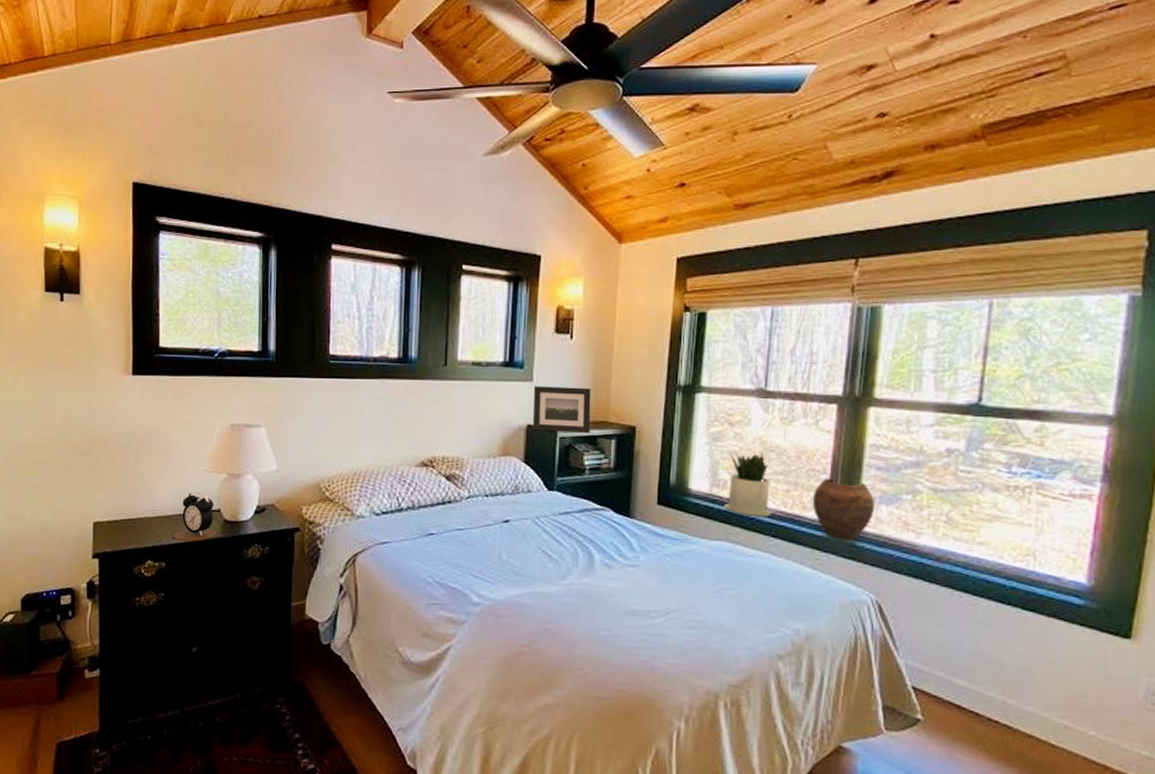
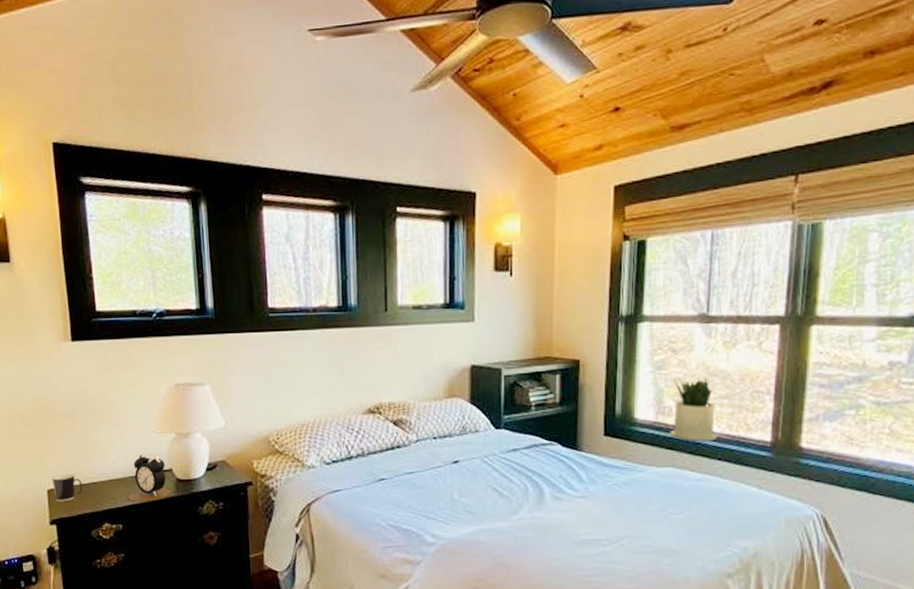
mug: none [99,507,129,536] -> present [52,473,82,502]
picture frame: present [532,386,591,434] -> none [475,324,534,371]
vase: present [812,478,875,540] -> none [757,398,819,458]

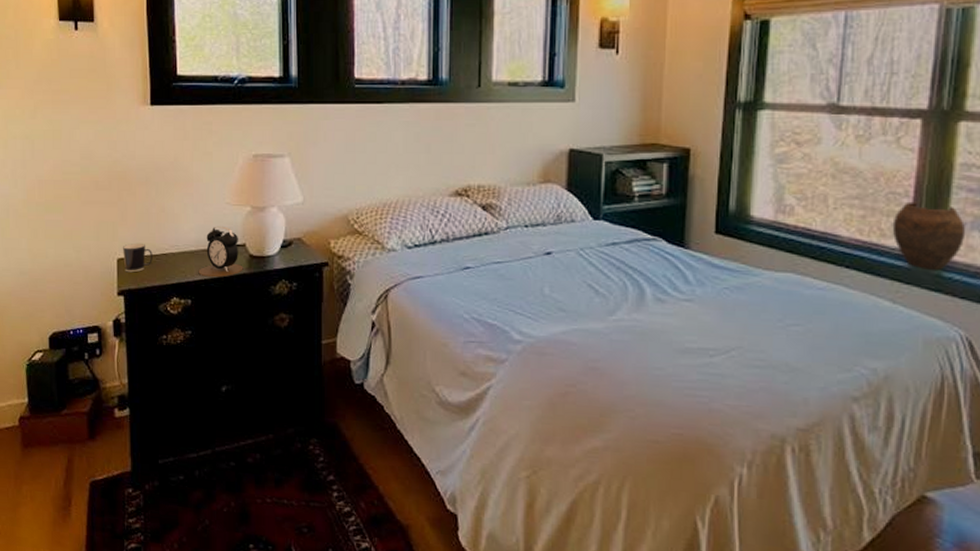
planter: present [670,378,718,442] -> none [790,173,846,247]
vase: none [757,398,819,458] -> present [892,201,966,270]

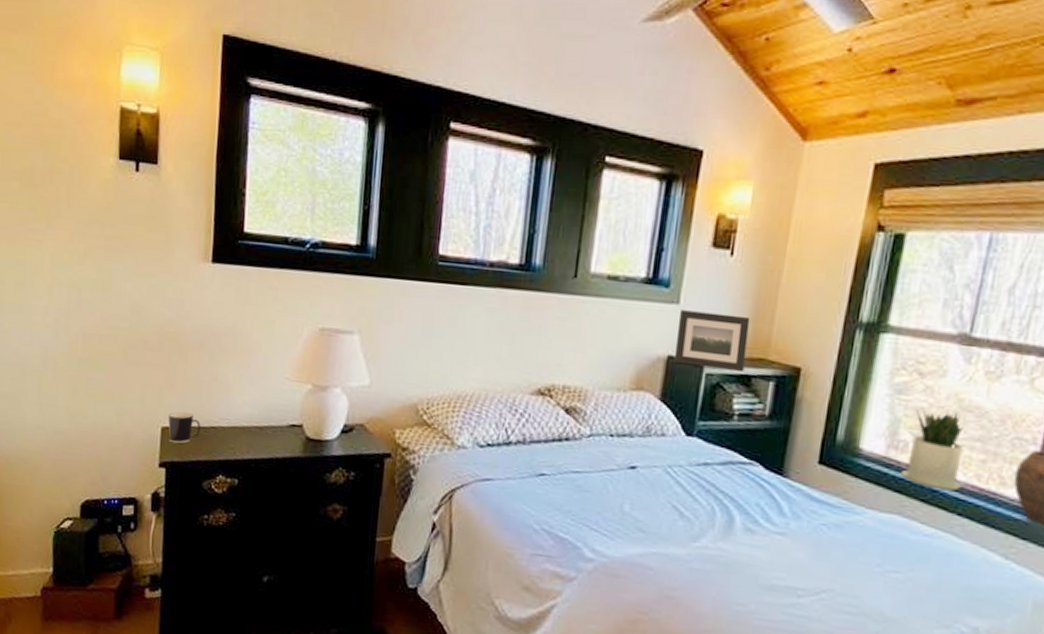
alarm clock: present [198,226,243,278] -> none [248,402,298,459]
picture frame: none [575,107,640,158] -> present [673,310,751,373]
planter: none [790,173,846,247] -> present [900,407,964,492]

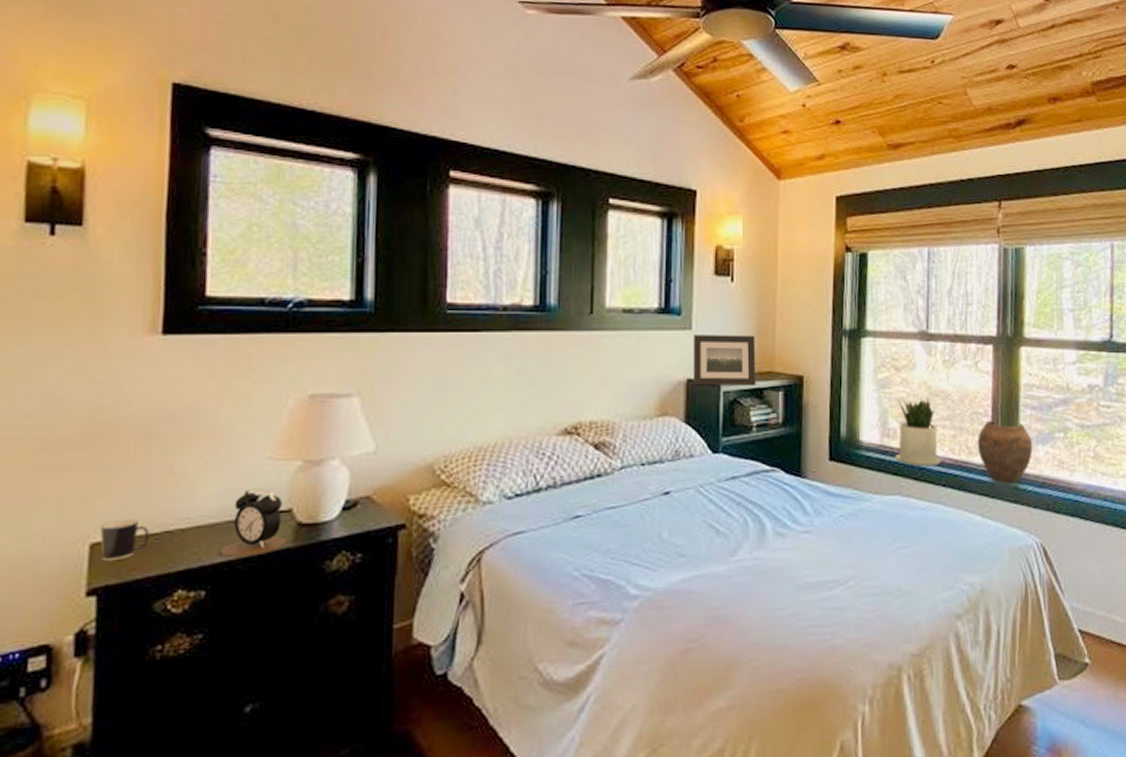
alarm clock: none [248,402,298,459] -> present [219,488,287,558]

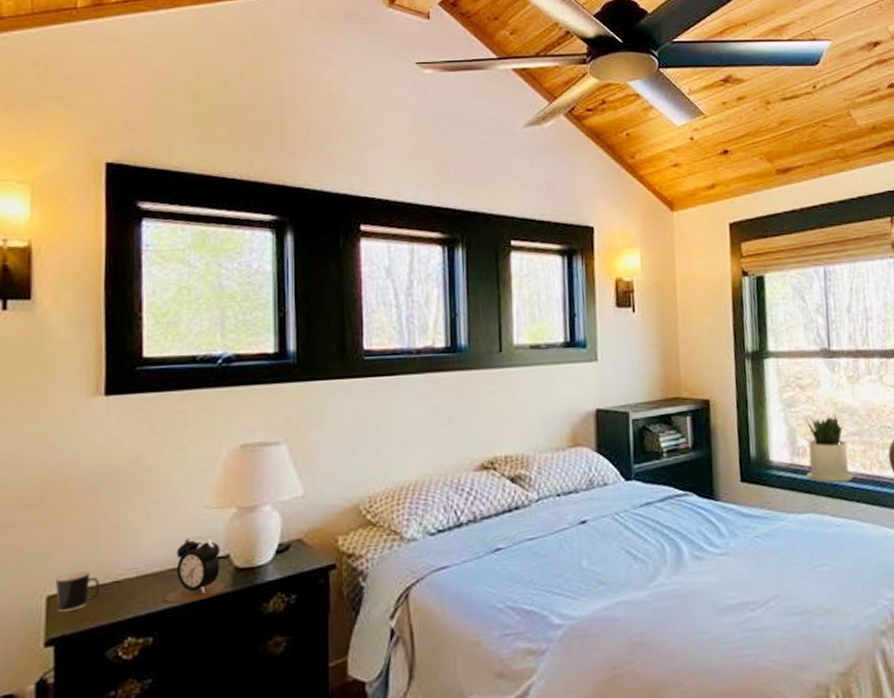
picture frame: present [692,335,756,387] -> none [599,362,664,416]

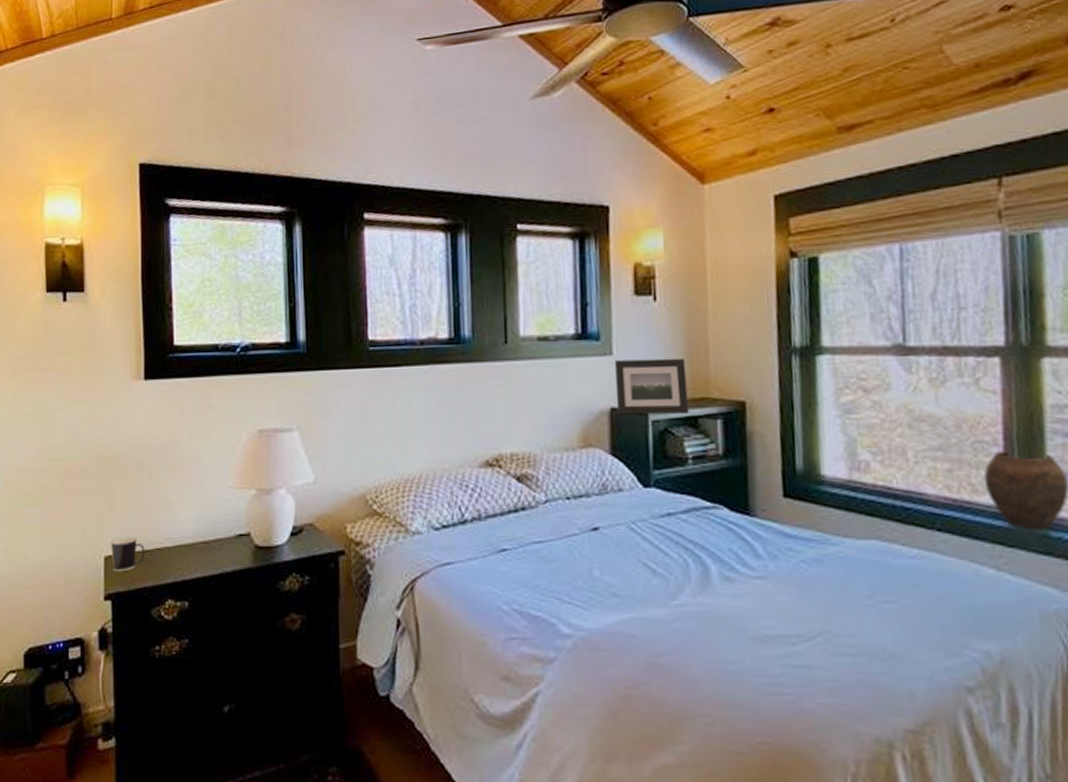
alarm clock: present [164,535,226,604] -> none [196,513,248,574]
picture frame: none [599,362,664,416] -> present [614,358,689,415]
planter: present [806,415,853,484] -> none [869,424,934,507]

